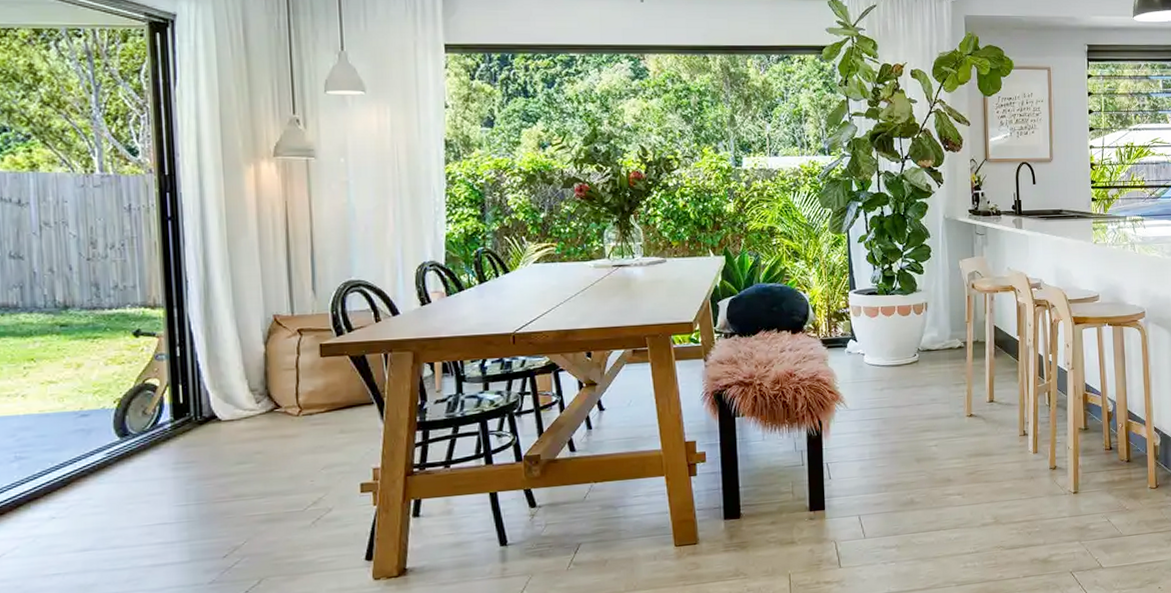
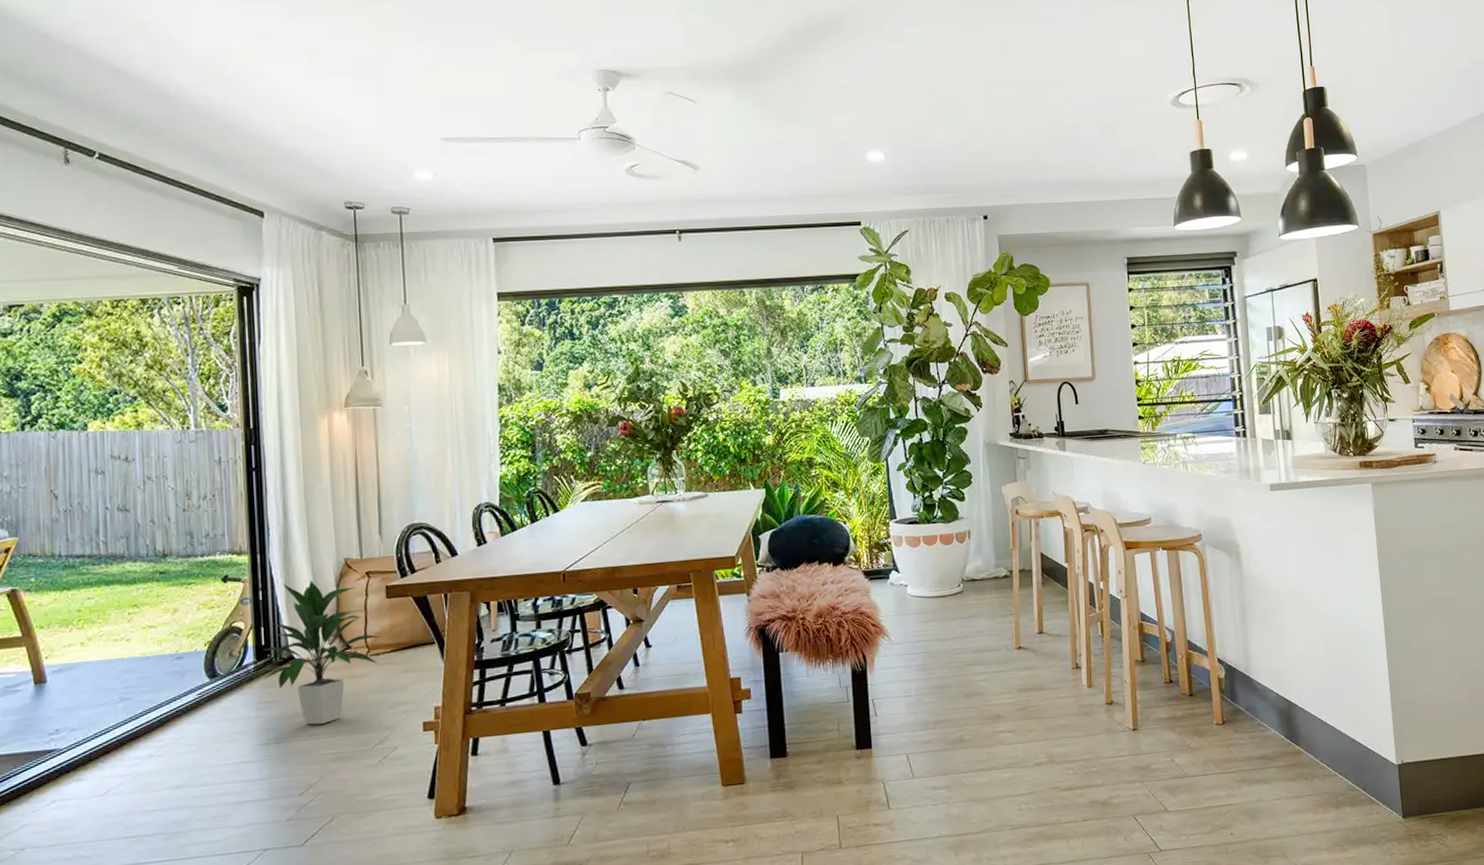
indoor plant: none [181,336,317,486] -> present [263,580,383,725]

